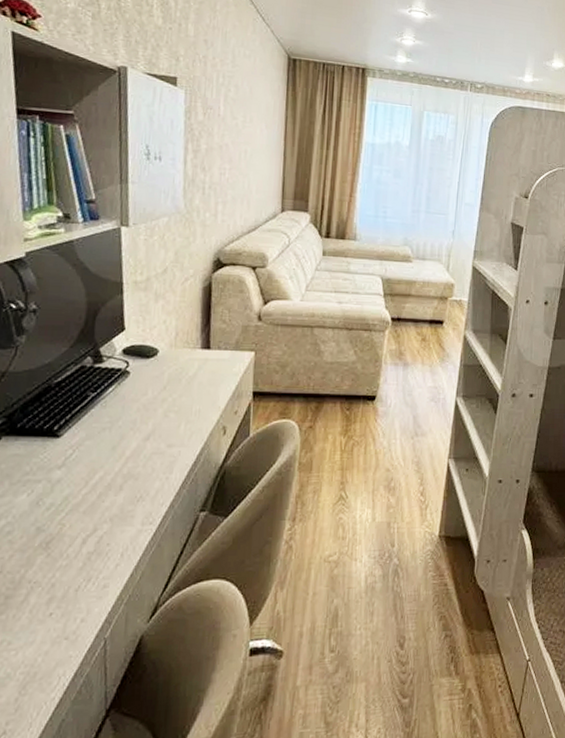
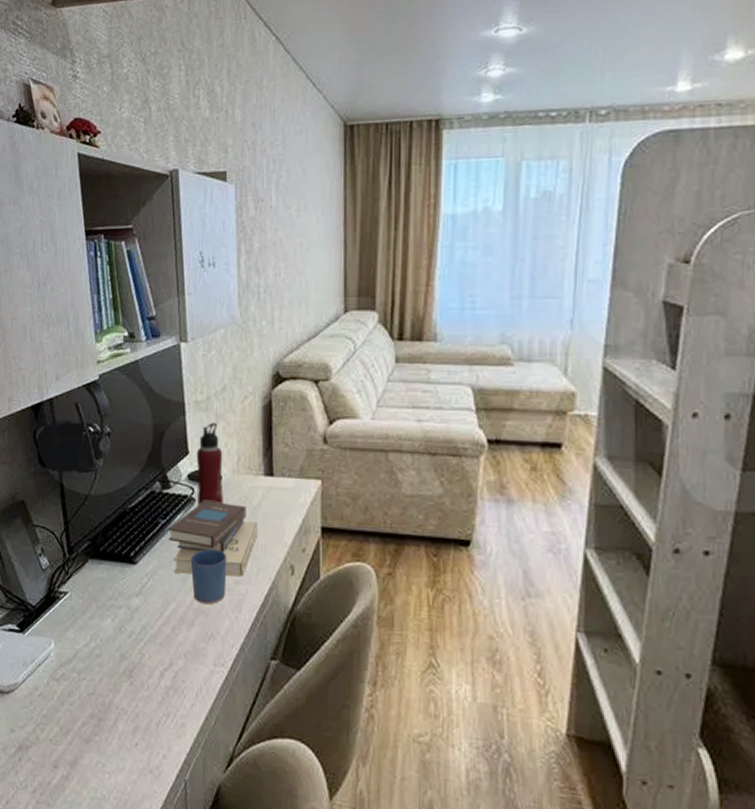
books: none [98,372,193,442] -> present [168,499,258,577]
mug: none [121,417,161,469] -> present [190,548,227,605]
water bottle: none [132,300,161,379] -> present [196,422,223,507]

